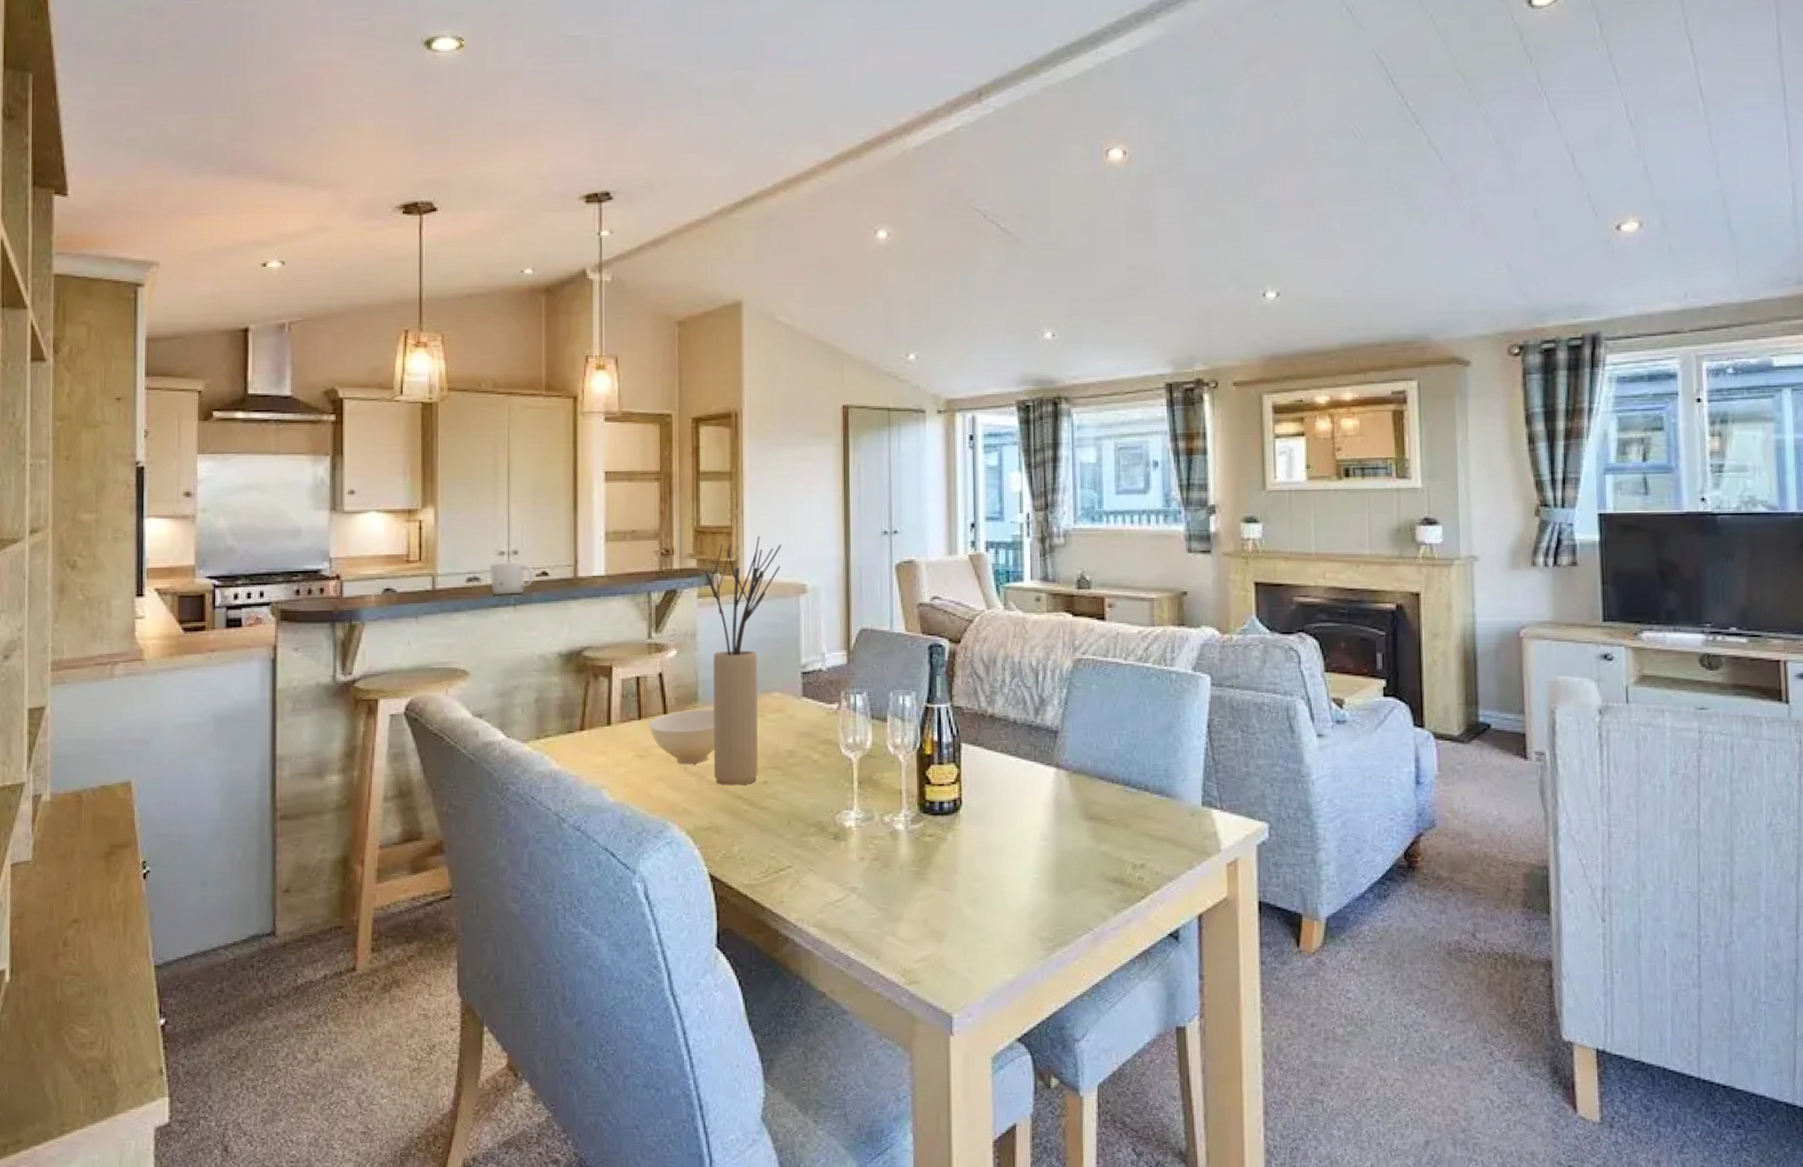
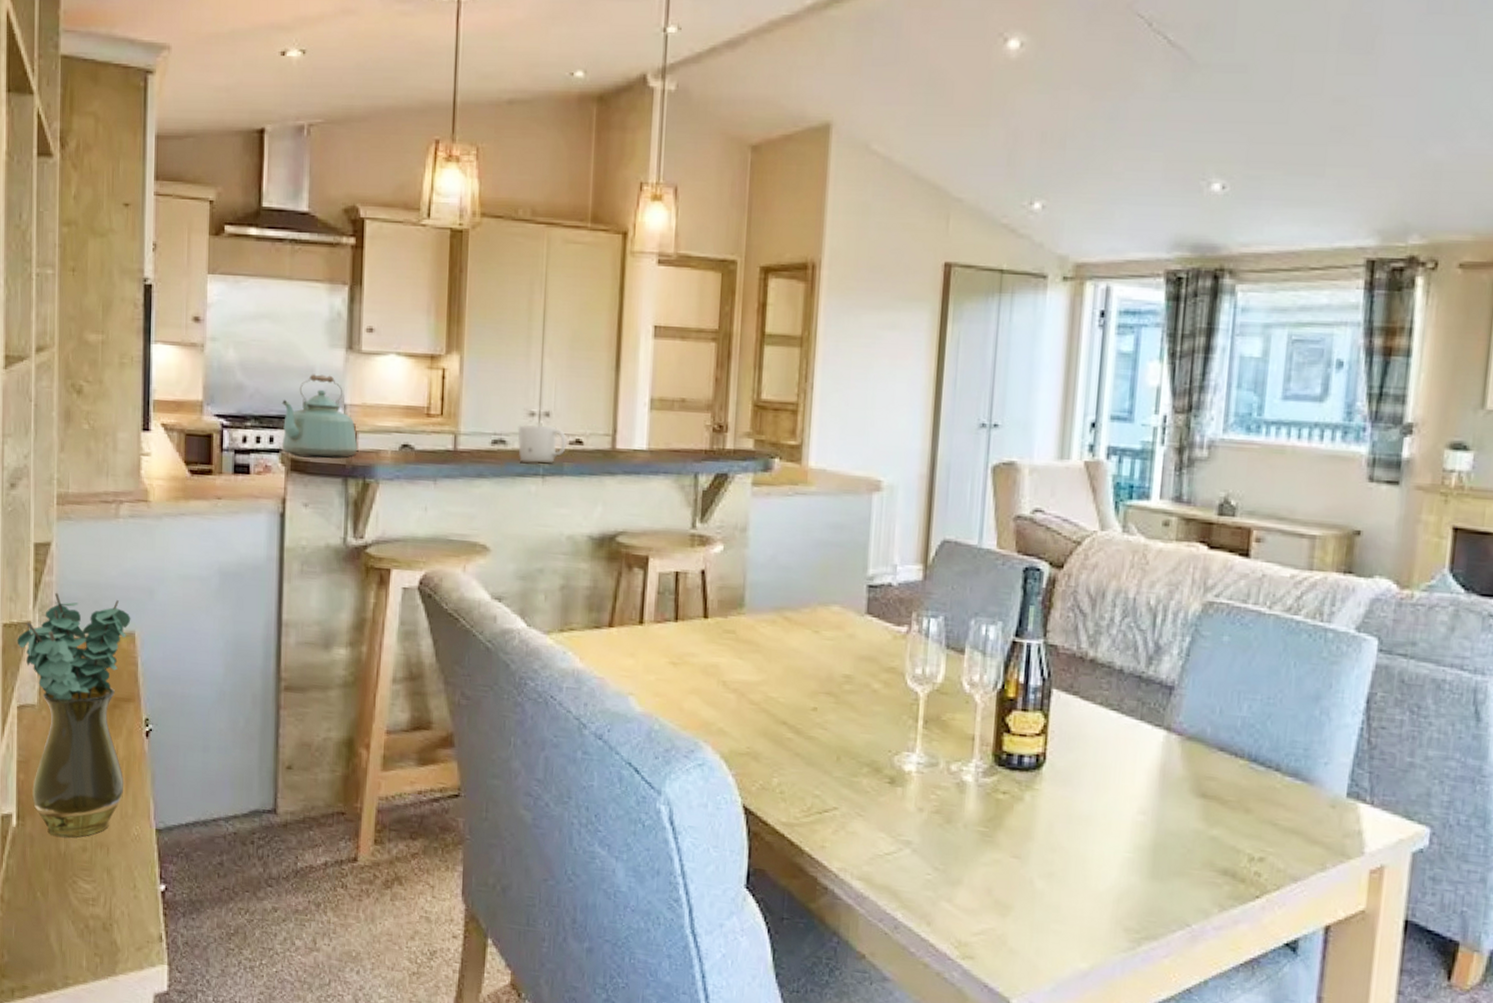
vase: none [10,752,127,987] -> present [17,592,131,838]
kettle: none [271,534,343,607] -> present [282,374,358,459]
bowl: present [648,709,715,765] -> none [685,616,763,680]
vase: present [704,536,781,786] -> none [757,417,856,710]

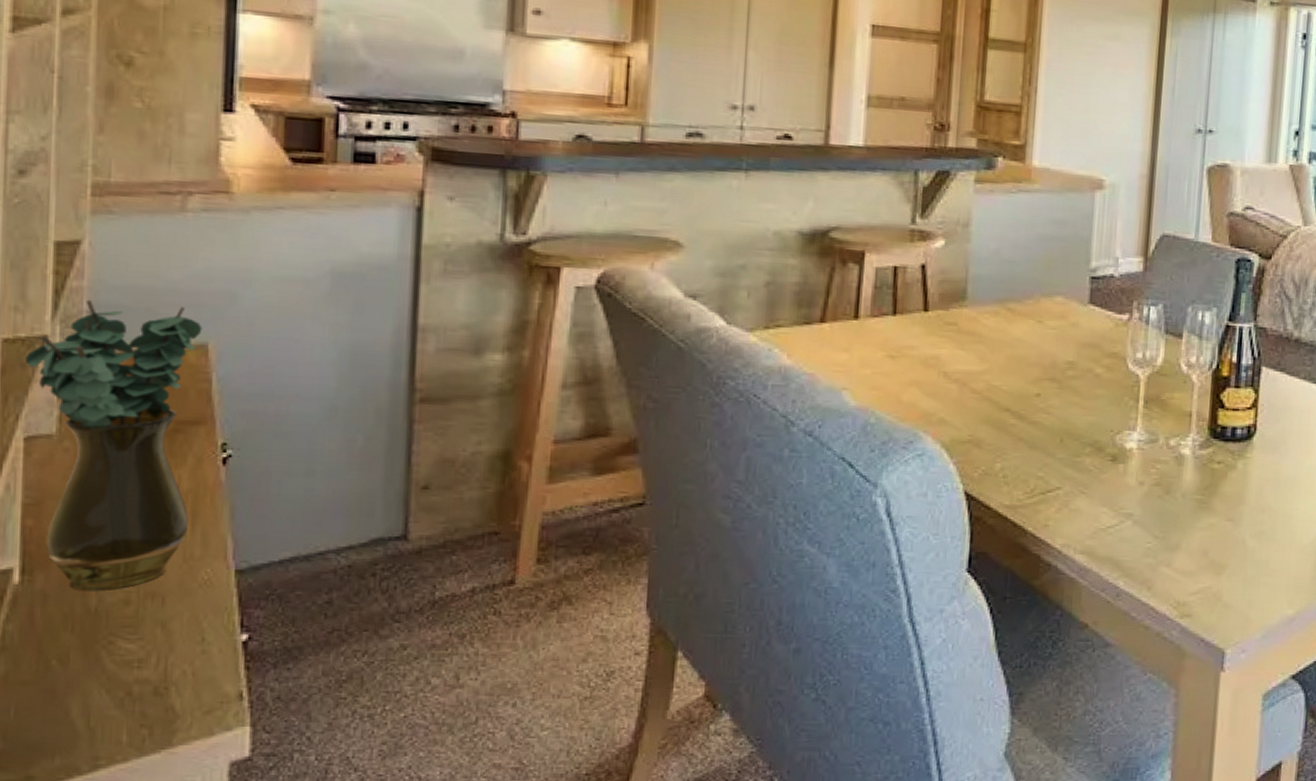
kettle: present [282,374,358,459] -> none [419,56,520,149]
mug: present [517,424,567,465] -> none [716,117,774,159]

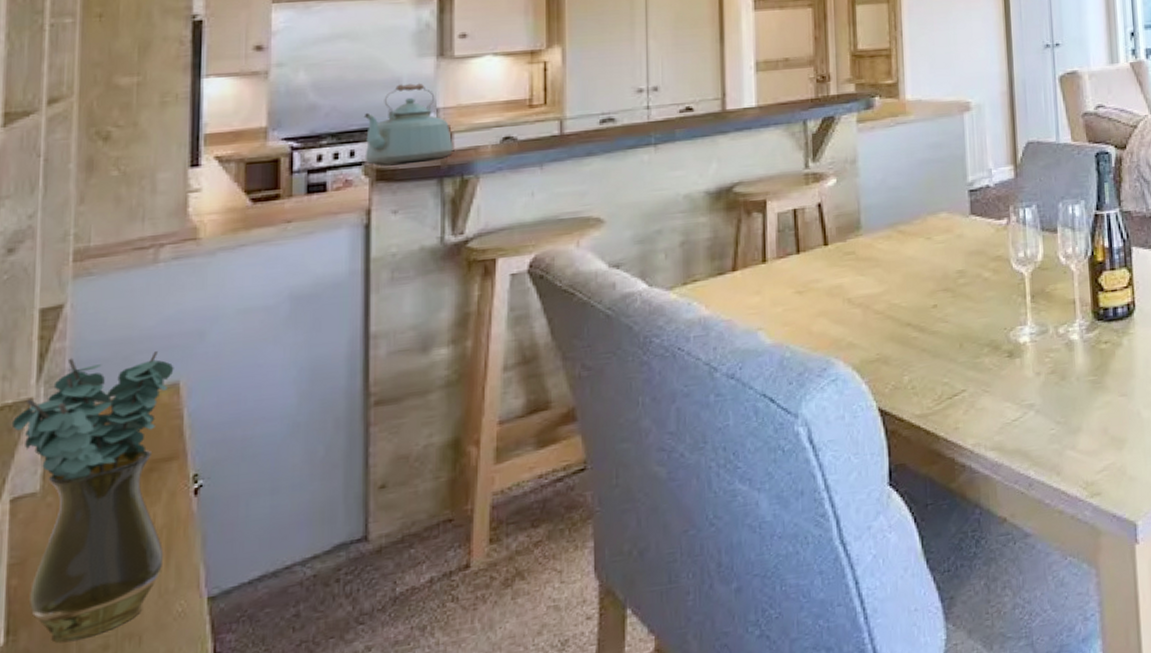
kettle: none [419,56,520,149] -> present [364,83,453,166]

